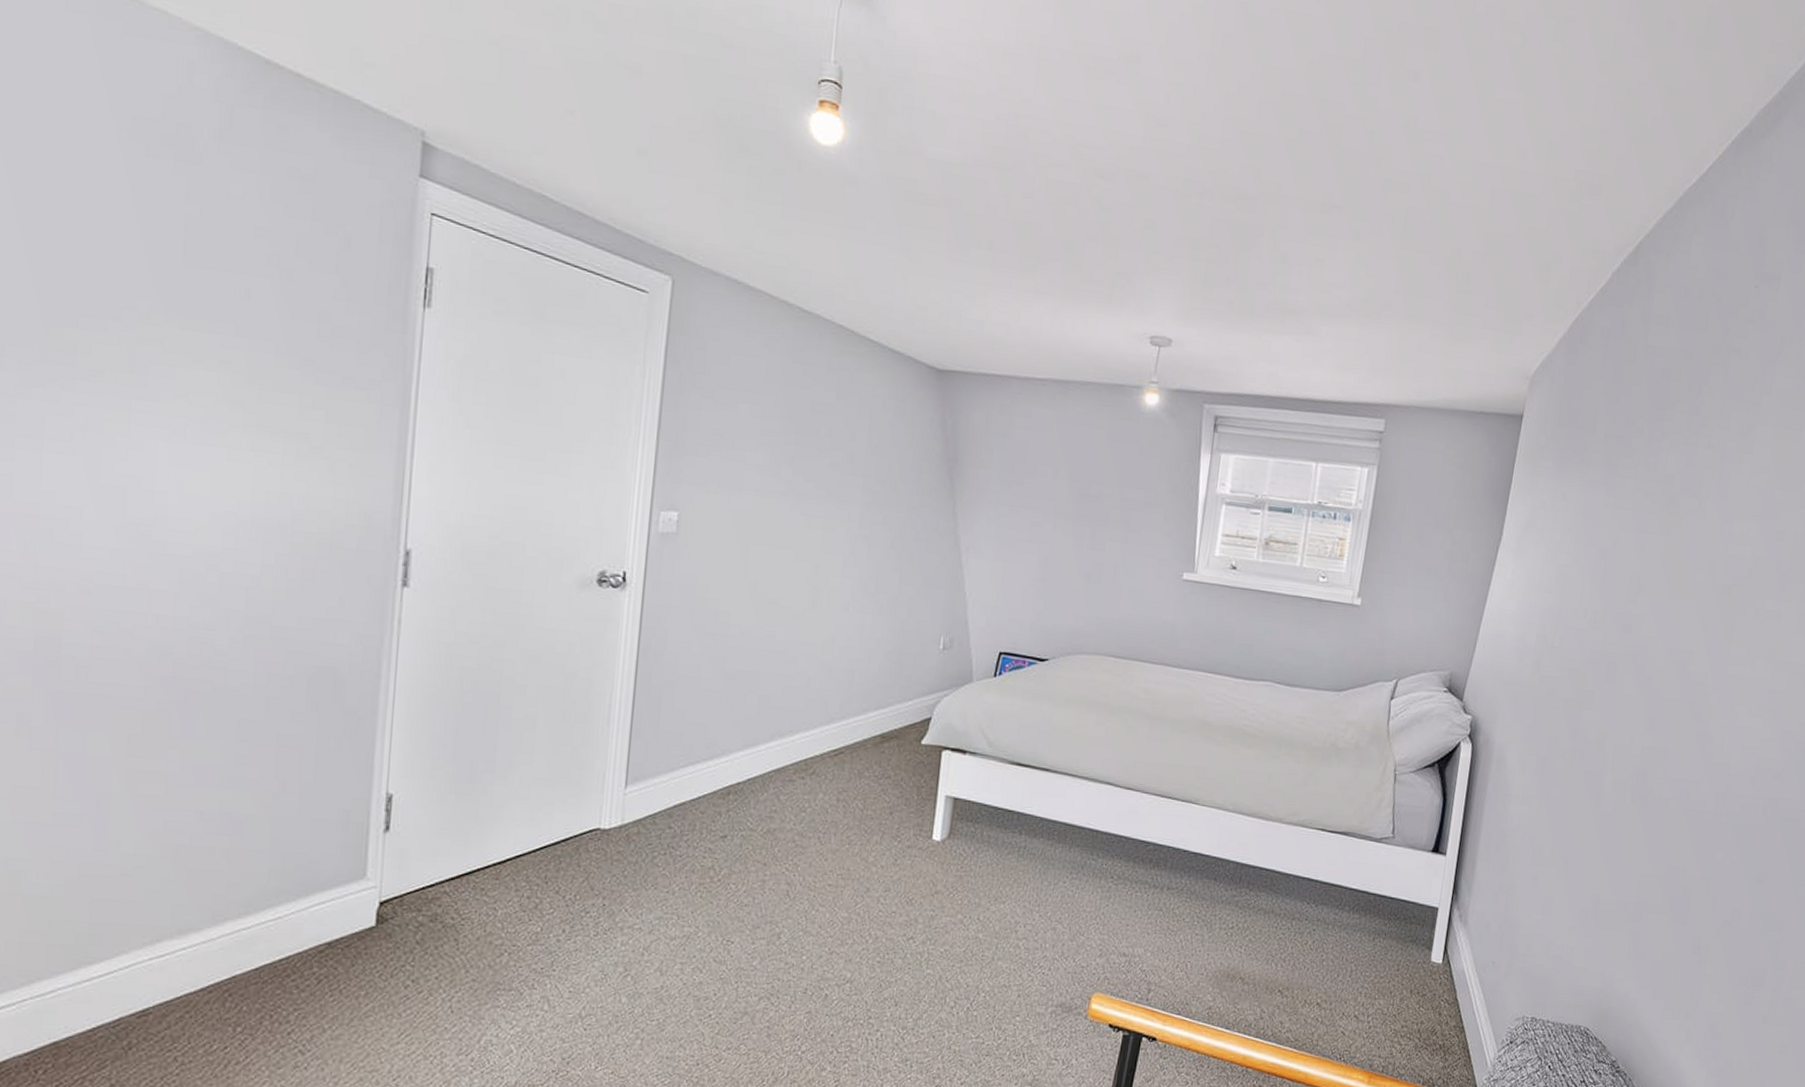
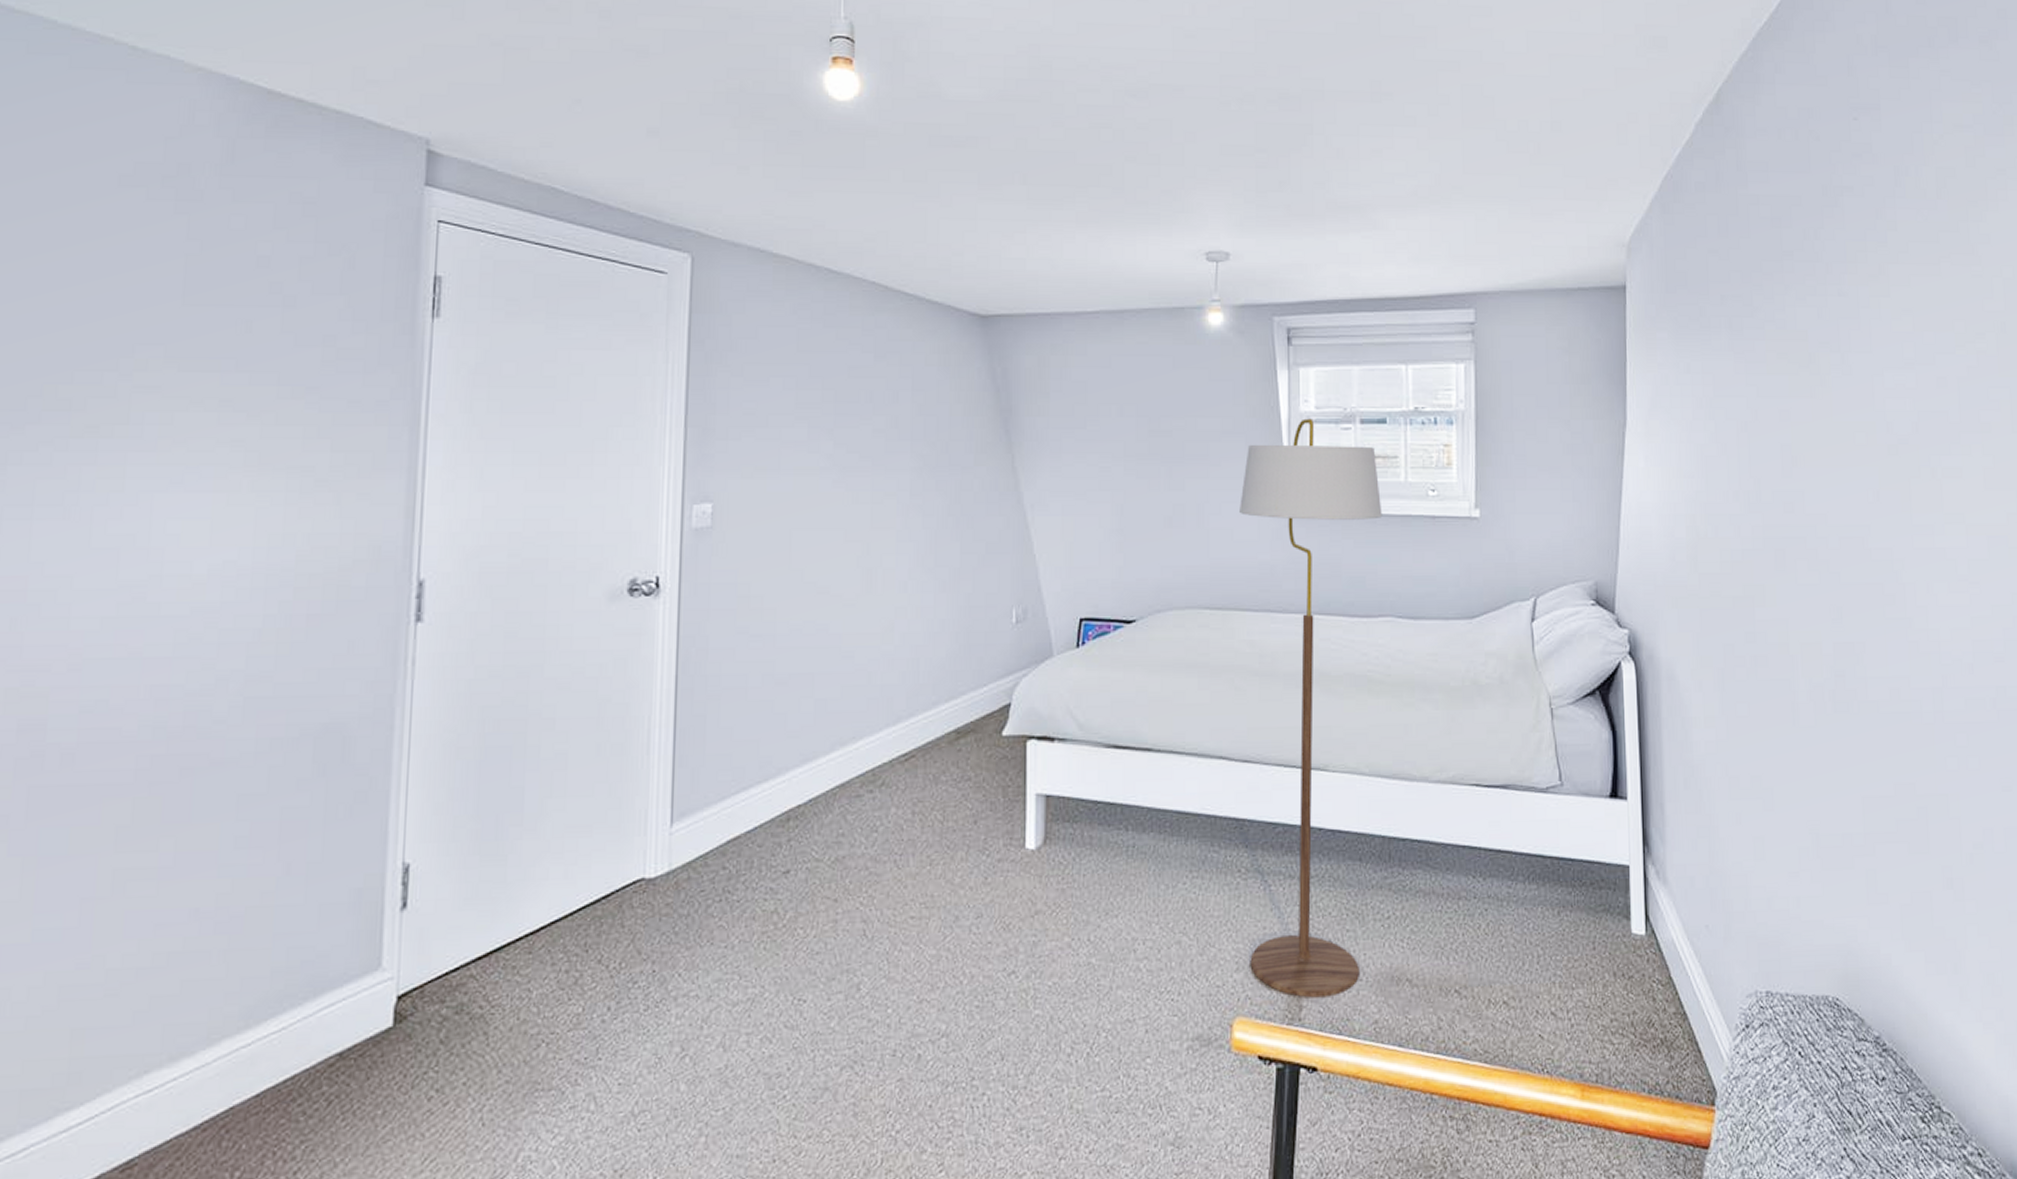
floor lamp: none [1111,500,1278,985] -> present [1239,418,1383,998]

